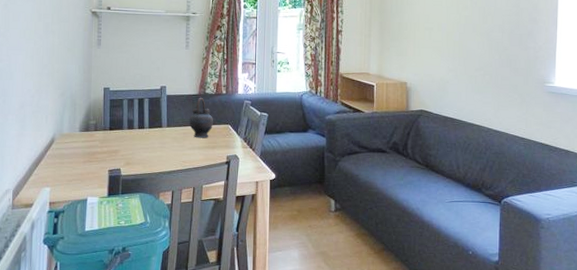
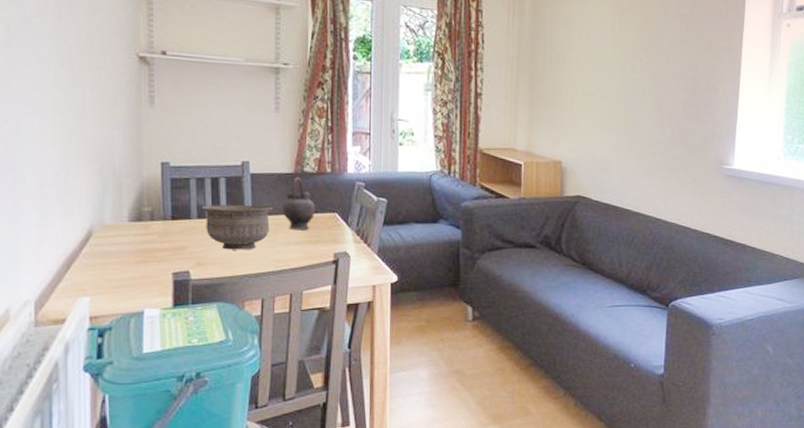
bowl: none [131,119,182,153] -> present [201,204,273,250]

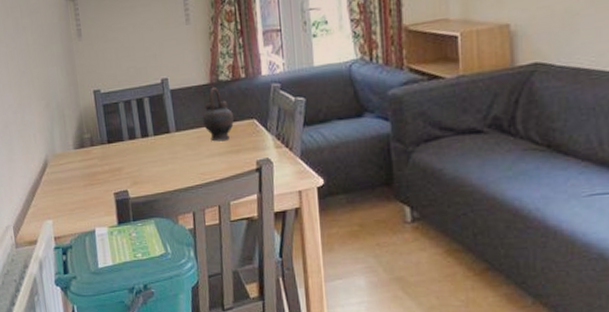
bowl: present [201,204,273,250] -> none [131,120,194,167]

